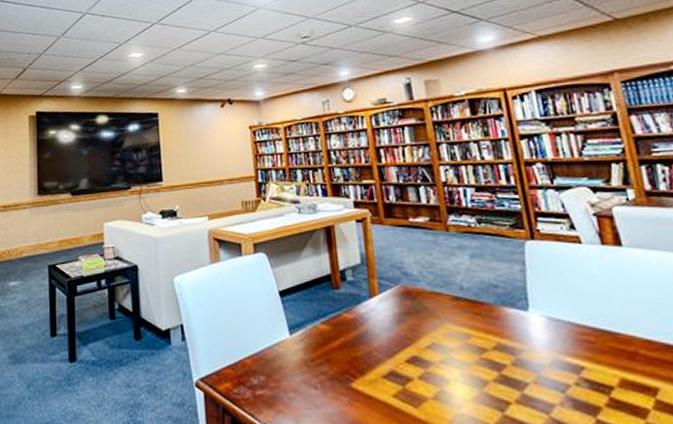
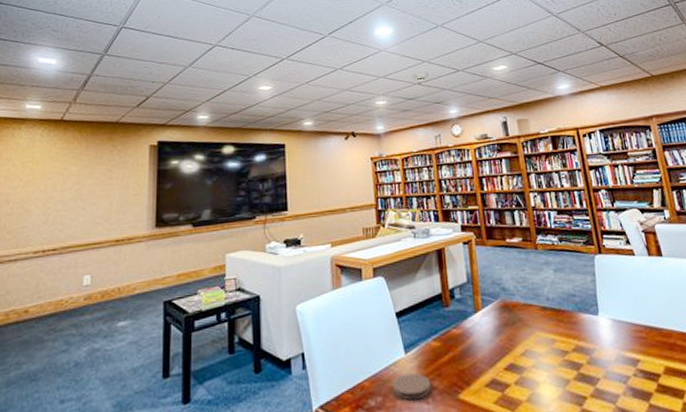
coaster: none [276,355,319,384] -> present [393,373,431,401]

